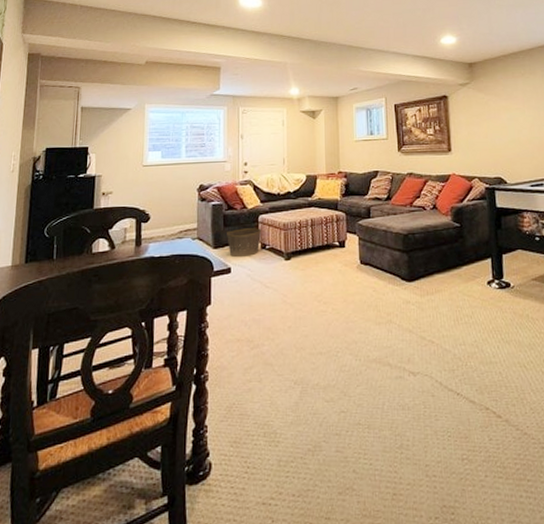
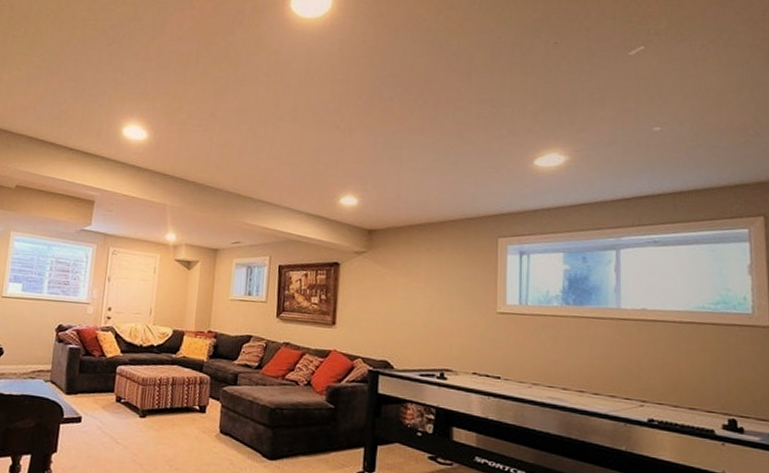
basket: present [227,228,262,258] -> none [81,377,119,409]

